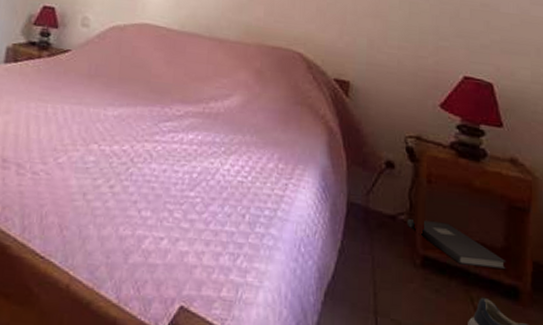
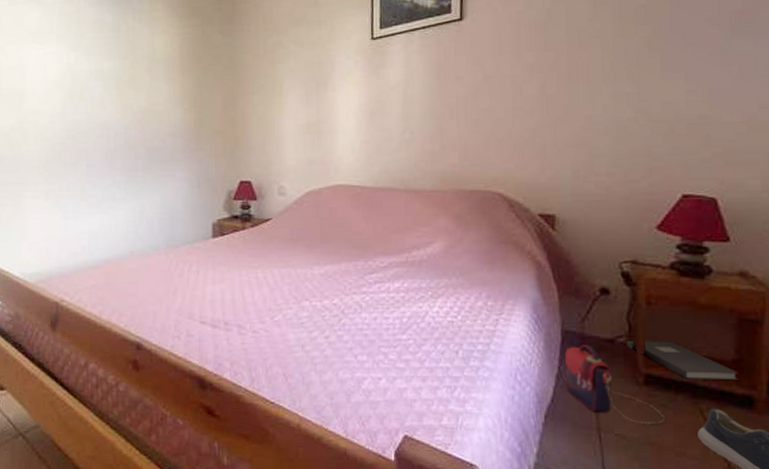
handbag: none [346,219,439,312] -> present [564,345,666,425]

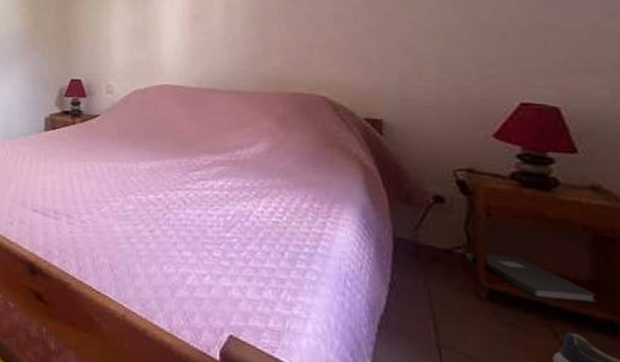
handbag: present [564,345,666,425] -> none [397,254,515,345]

